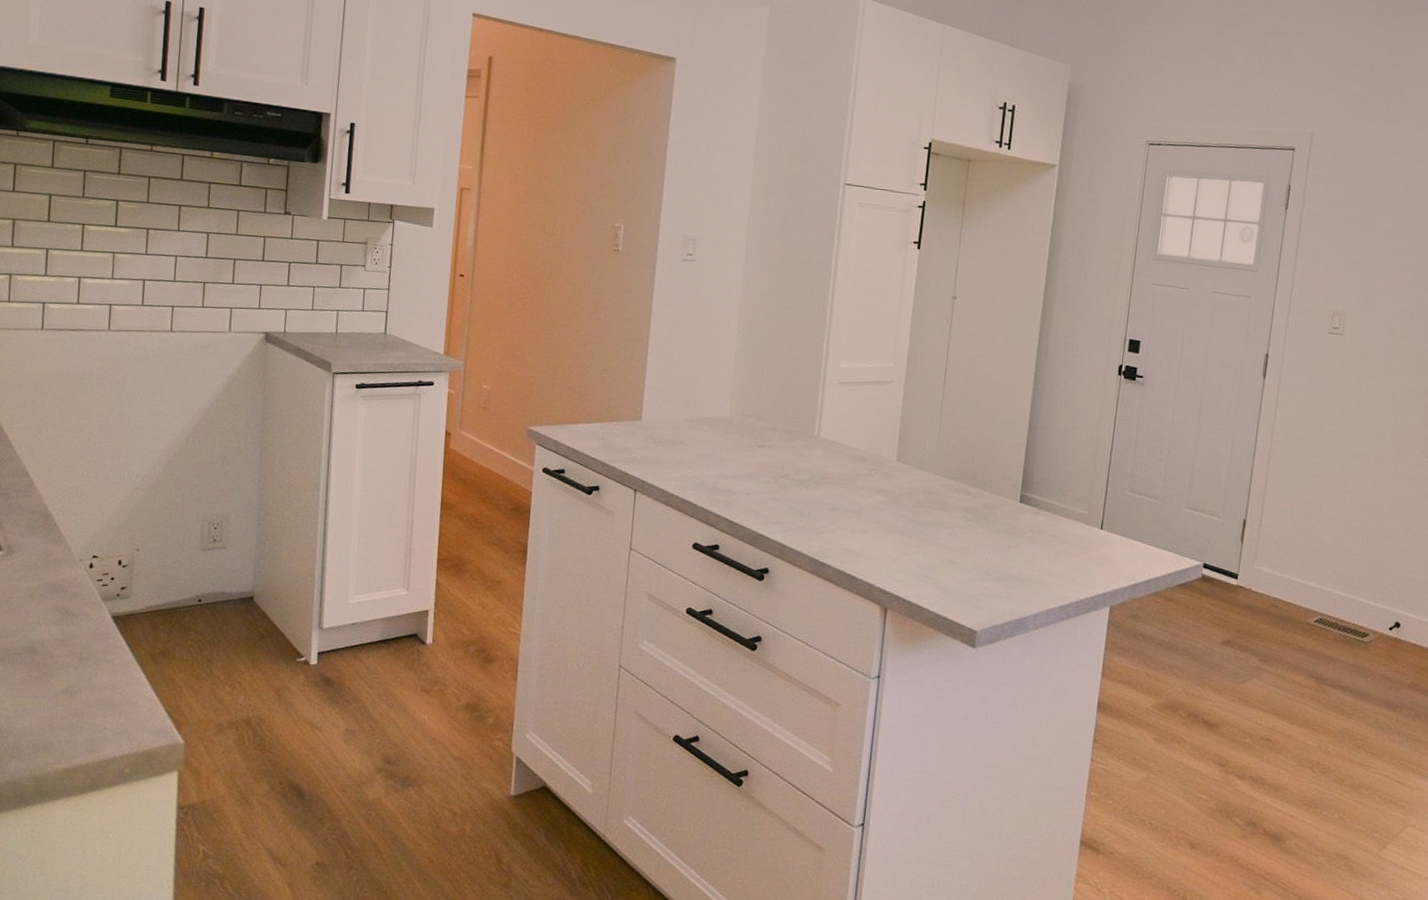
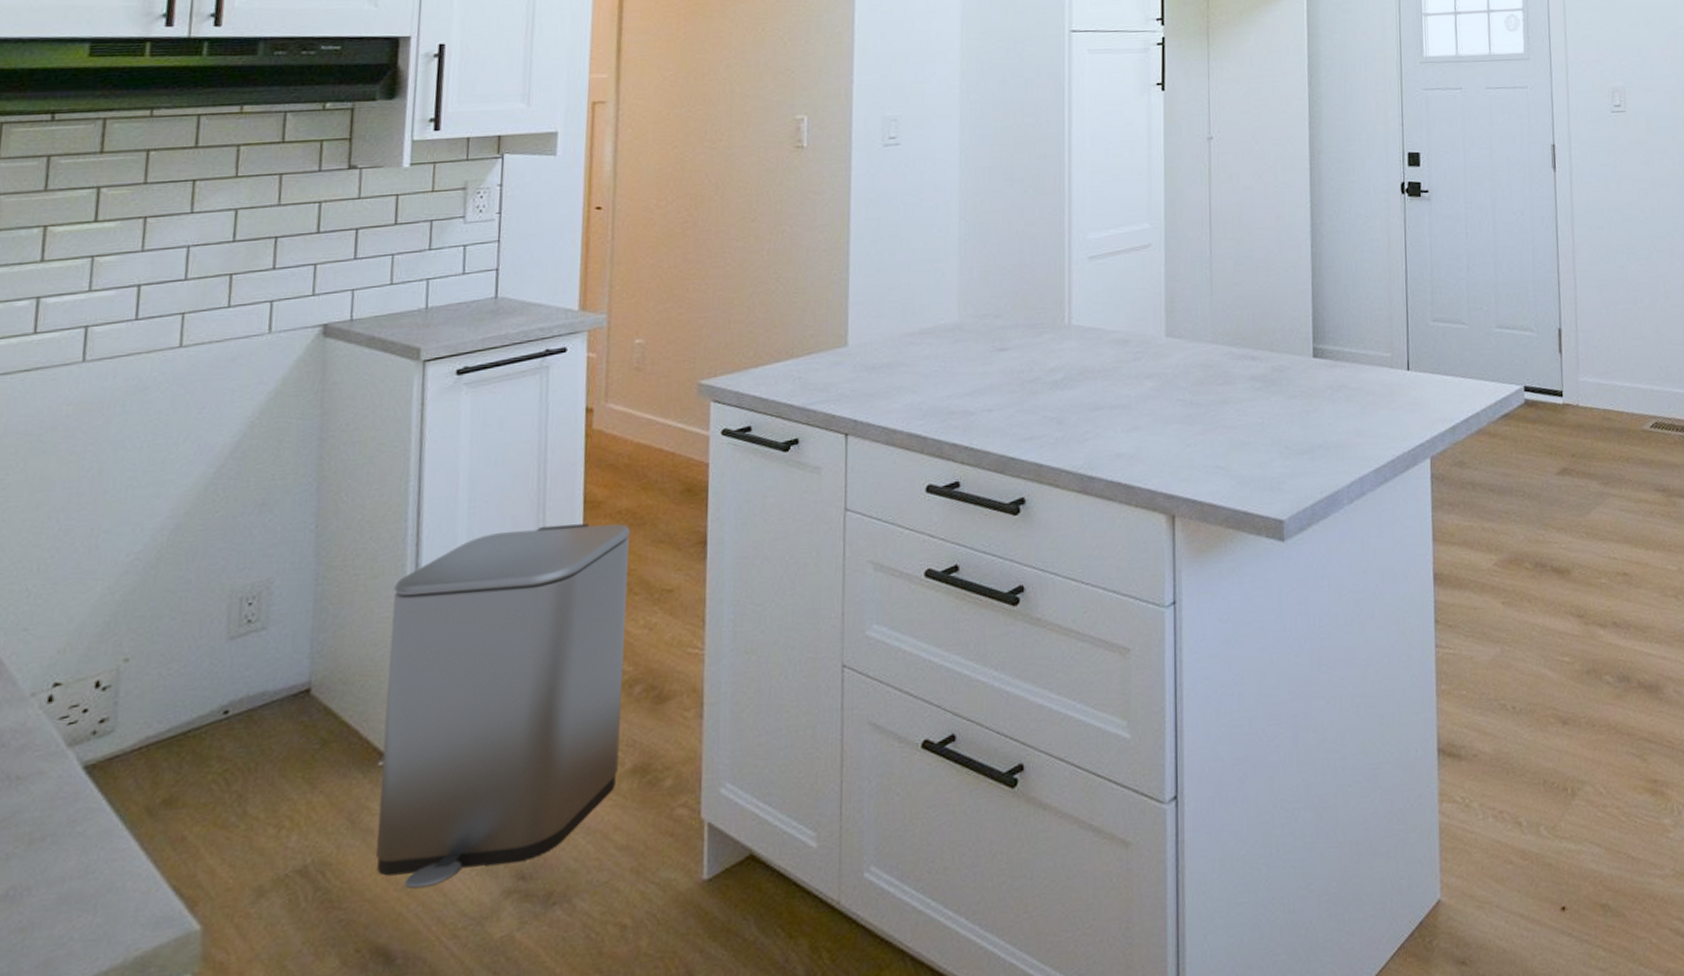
pedal bin: none [294,512,473,753] -> present [376,523,631,890]

